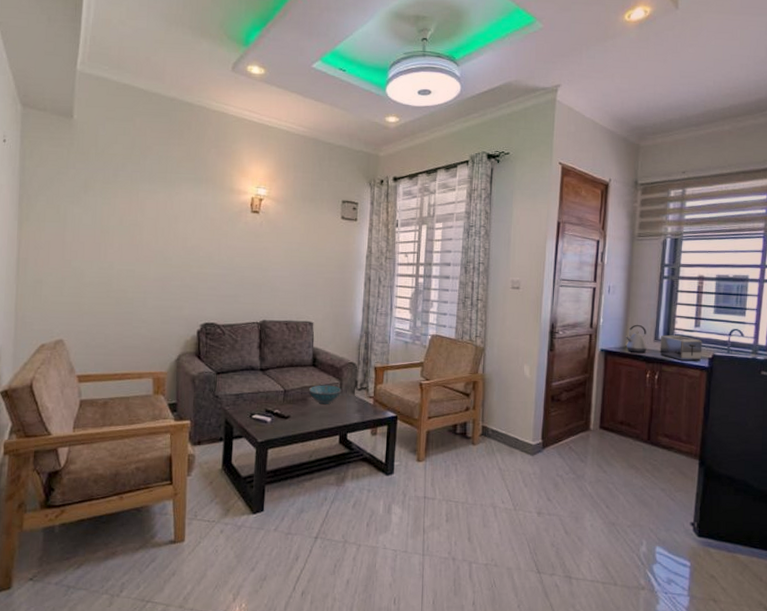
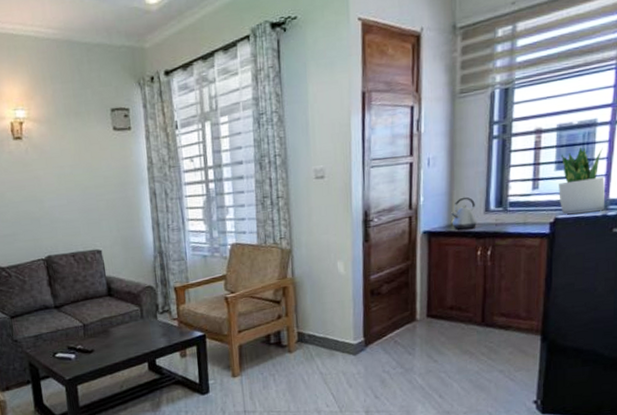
decorative bowl: present [308,385,342,405] -> none [108,312,143,334]
toaster: present [660,335,702,362] -> none [491,202,542,232]
planter: none [716,296,755,354] -> present [558,146,606,215]

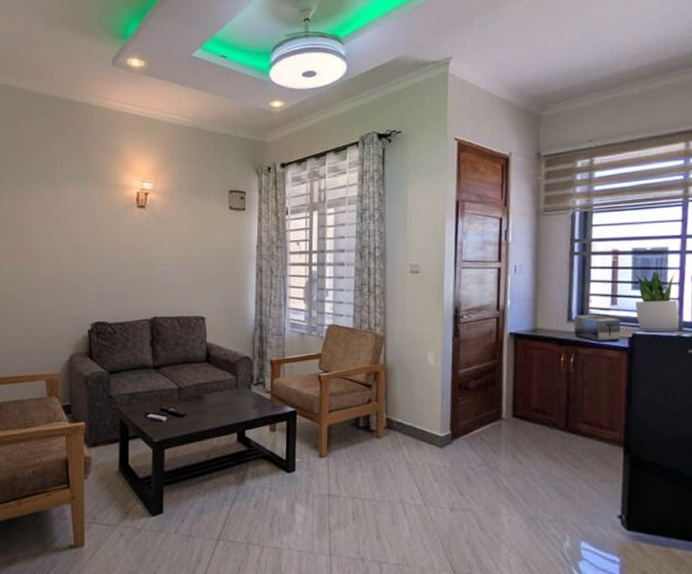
kettle: present [451,196,478,230] -> none [536,304,561,336]
toaster: none [491,202,542,232] -> present [574,315,621,343]

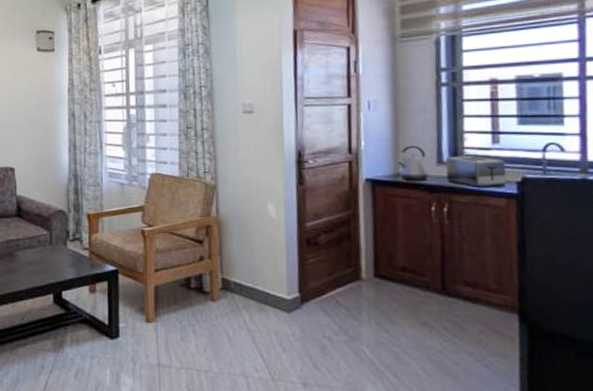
kettle: none [536,304,561,336] -> present [398,145,430,182]
planter: present [635,270,680,332] -> none [523,101,584,175]

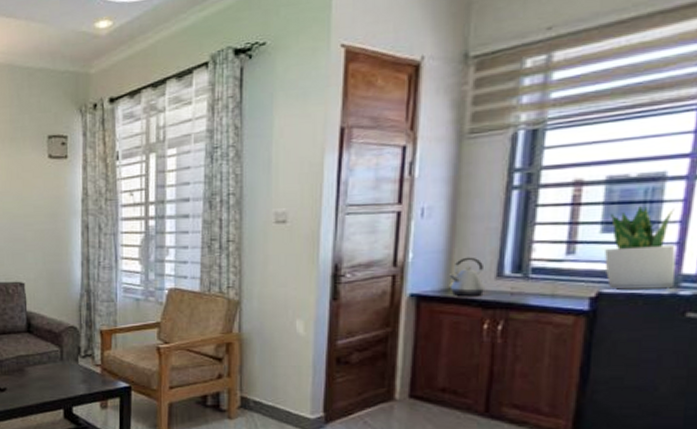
toaster: present [445,156,507,189] -> none [505,268,579,305]
planter: none [523,101,584,175] -> present [604,205,677,290]

